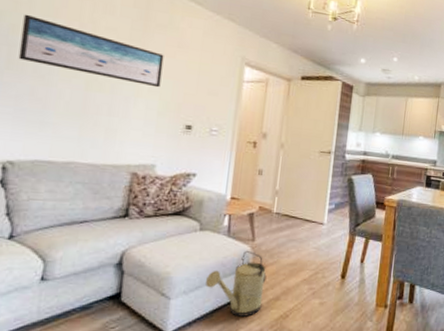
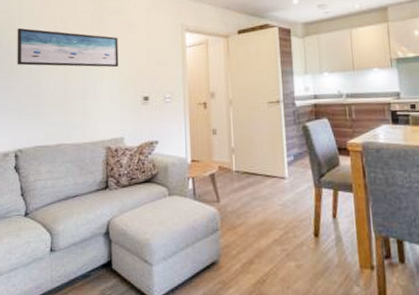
watering can: present [206,250,267,317] -> none [181,212,237,282]

